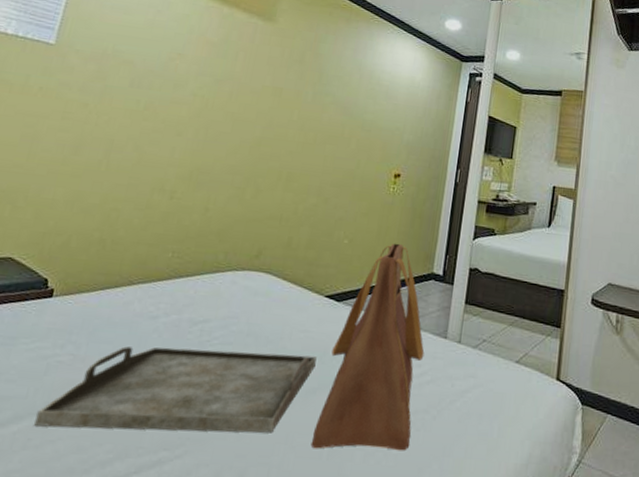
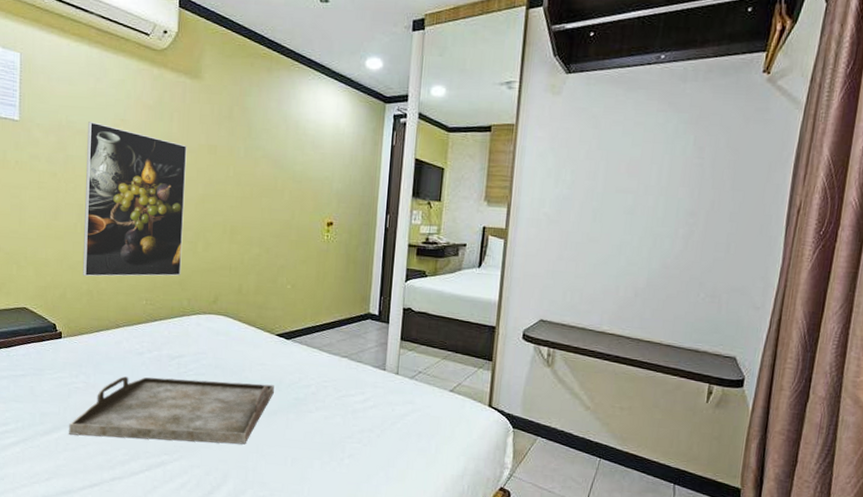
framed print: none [96,53,250,226] -> present [82,122,187,277]
tote bag: present [310,243,425,451] -> none [277,287,366,462]

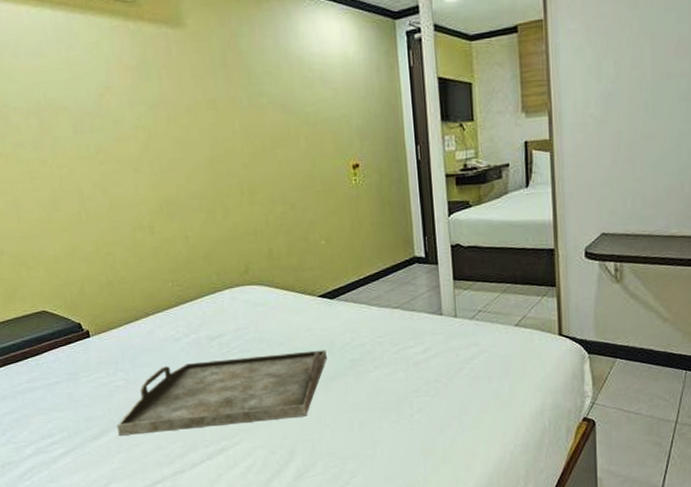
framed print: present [82,122,187,277] -> none [69,95,204,267]

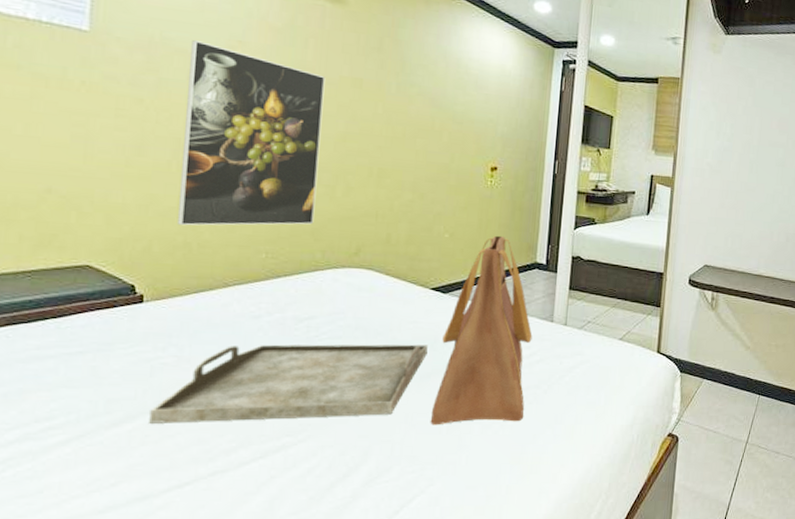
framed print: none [69,95,204,267] -> present [176,40,326,226]
tote bag: none [338,234,429,424] -> present [430,235,533,425]

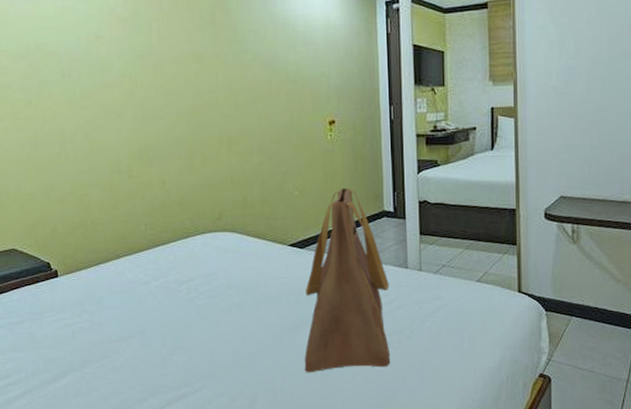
serving tray: present [149,344,428,424] -> none [77,298,294,379]
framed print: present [176,40,326,226] -> none [60,42,180,208]

